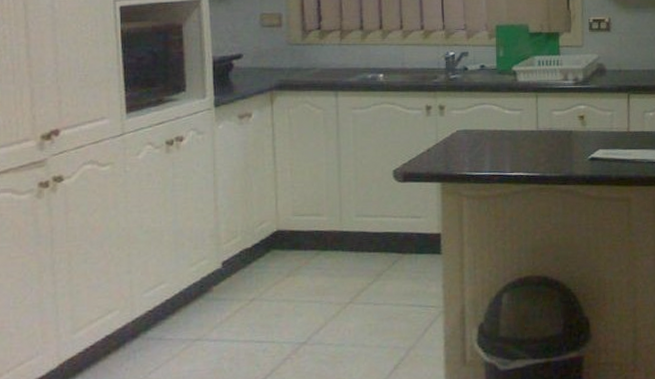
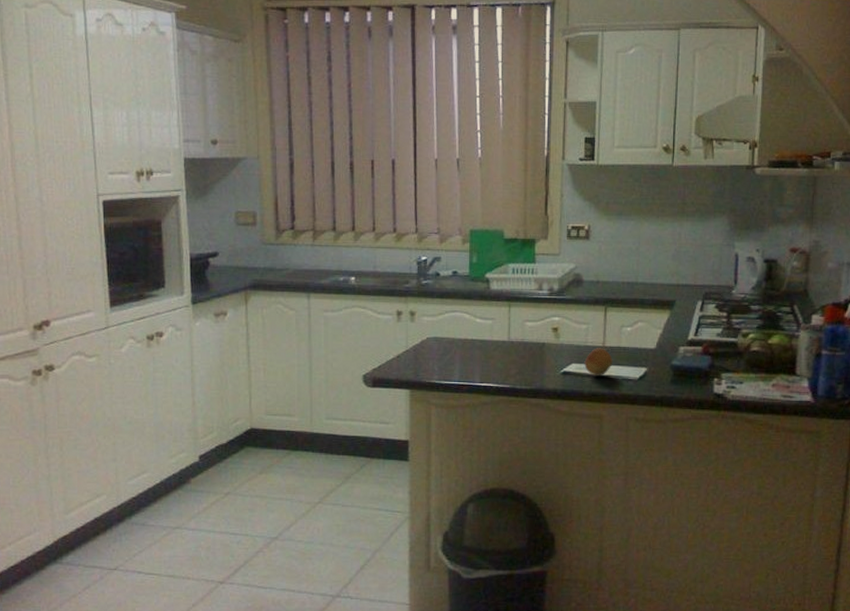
fruit: none [611,133,638,161] -> present [584,348,613,376]

